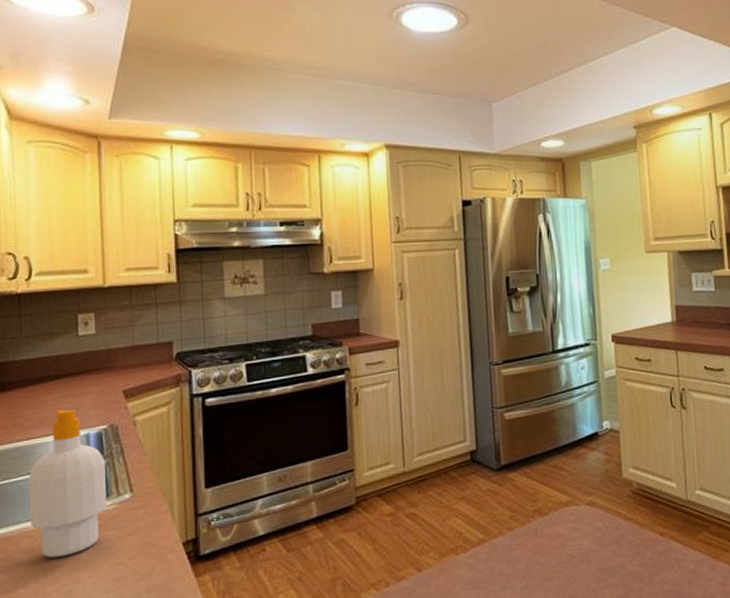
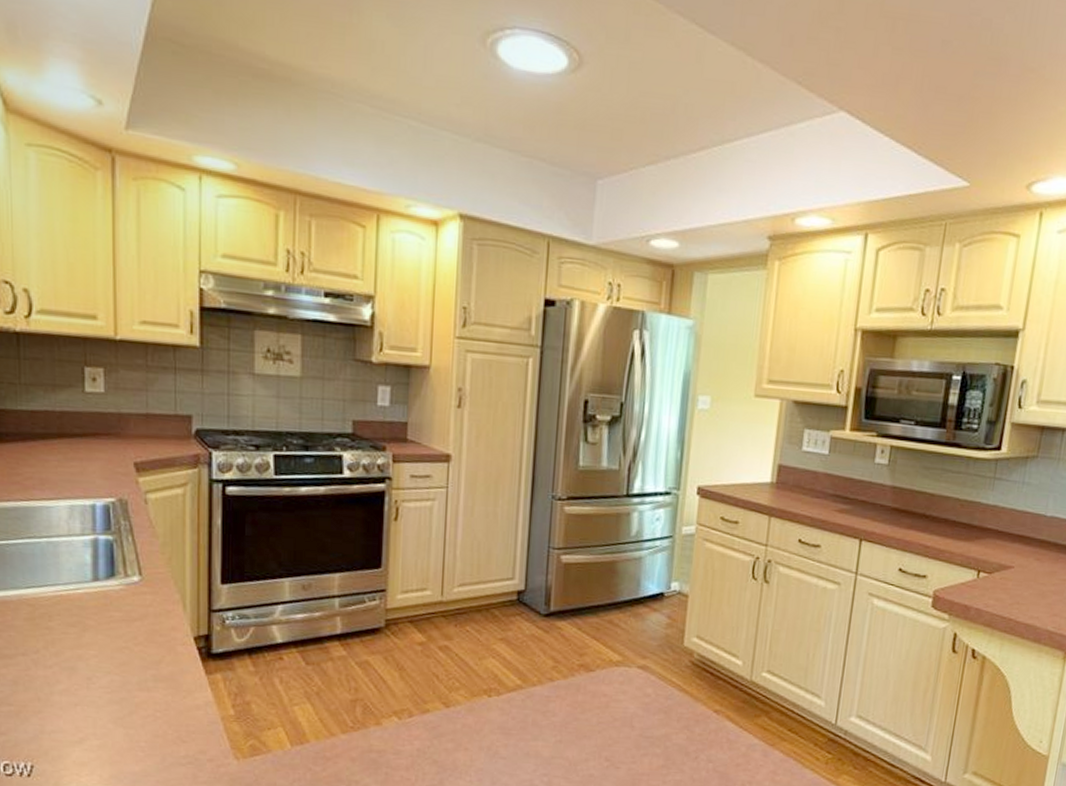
soap bottle: present [28,409,108,558] -> none [28,472,114,631]

